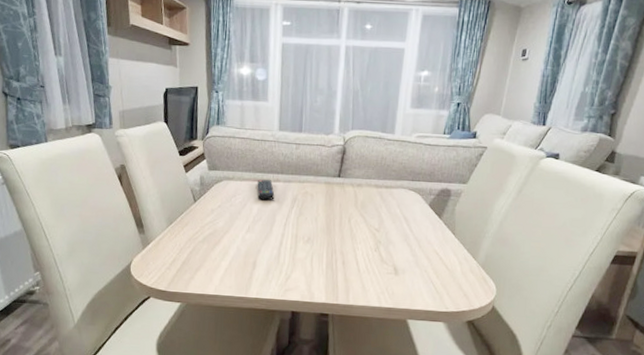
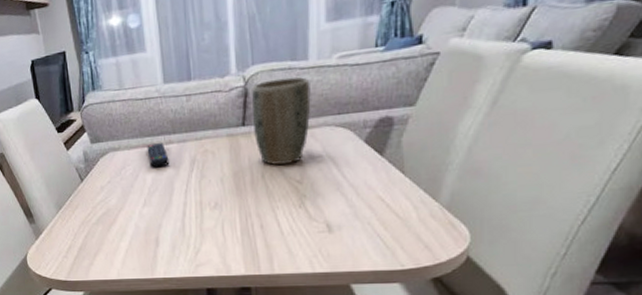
plant pot: none [346,144,394,214] -> present [252,76,311,165]

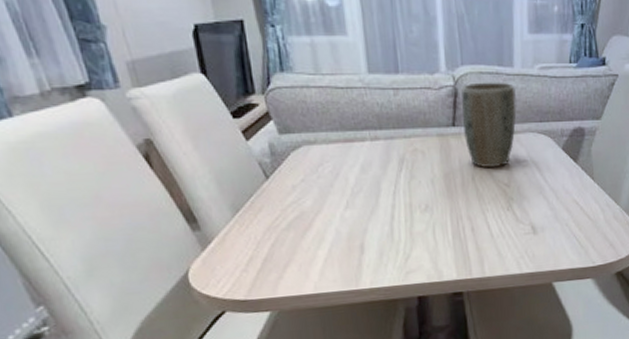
remote control: present [147,143,170,168] -> none [349,139,376,166]

